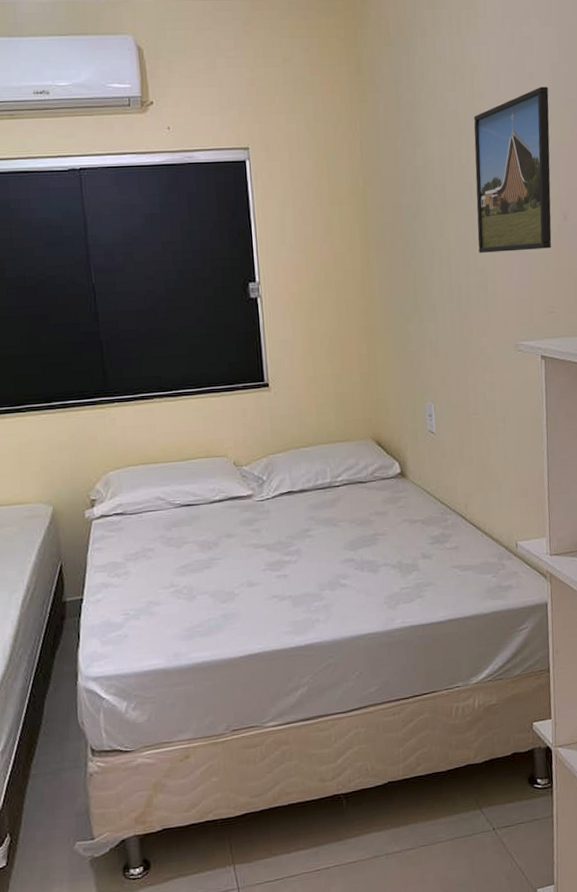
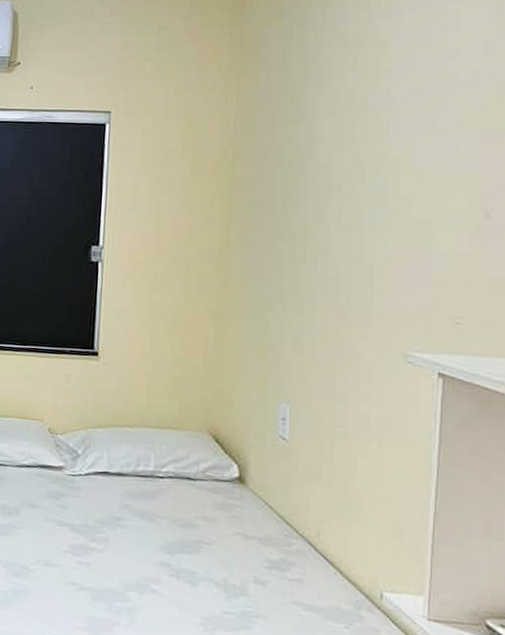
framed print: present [474,86,552,253] -> none [366,66,477,249]

